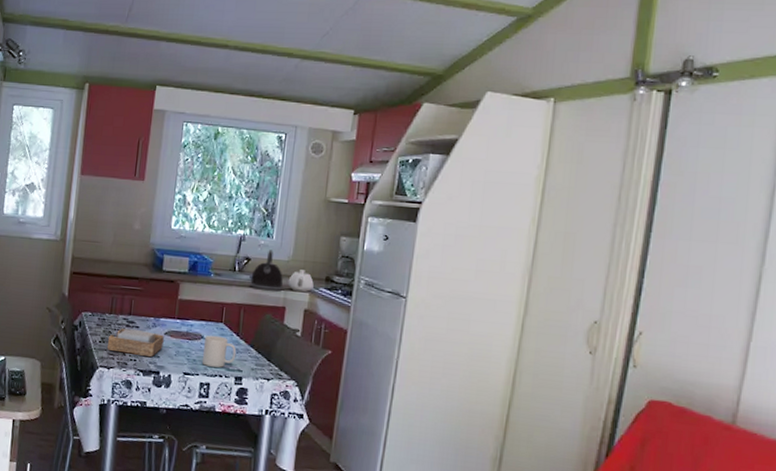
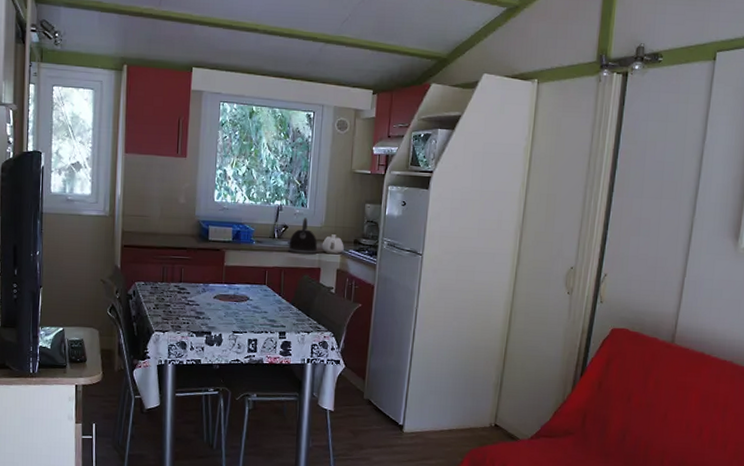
napkin holder: present [106,328,164,358] -> none [160,295,213,320]
mug: present [201,335,237,368] -> none [249,296,280,326]

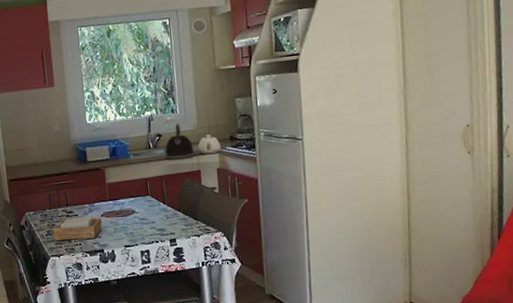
napkin holder: none [160,295,213,320] -> present [53,217,102,241]

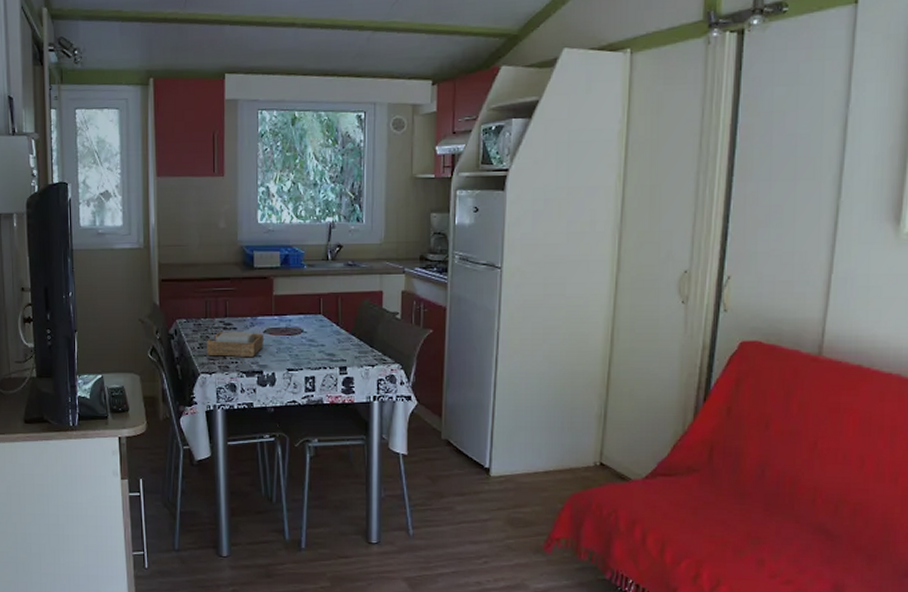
kettle: present [165,123,195,161] -> none [345,234,378,278]
teapot: present [198,134,221,156] -> none [382,251,408,275]

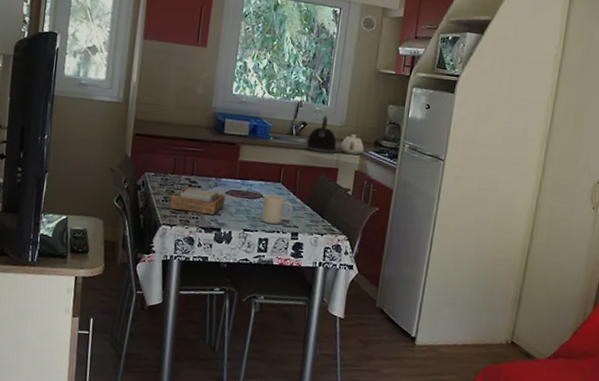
mug: none [304,328,338,361] -> present [260,194,293,225]
kettle: none [345,234,378,278] -> present [306,115,337,155]
teapot: none [382,251,408,275] -> present [340,134,364,156]

